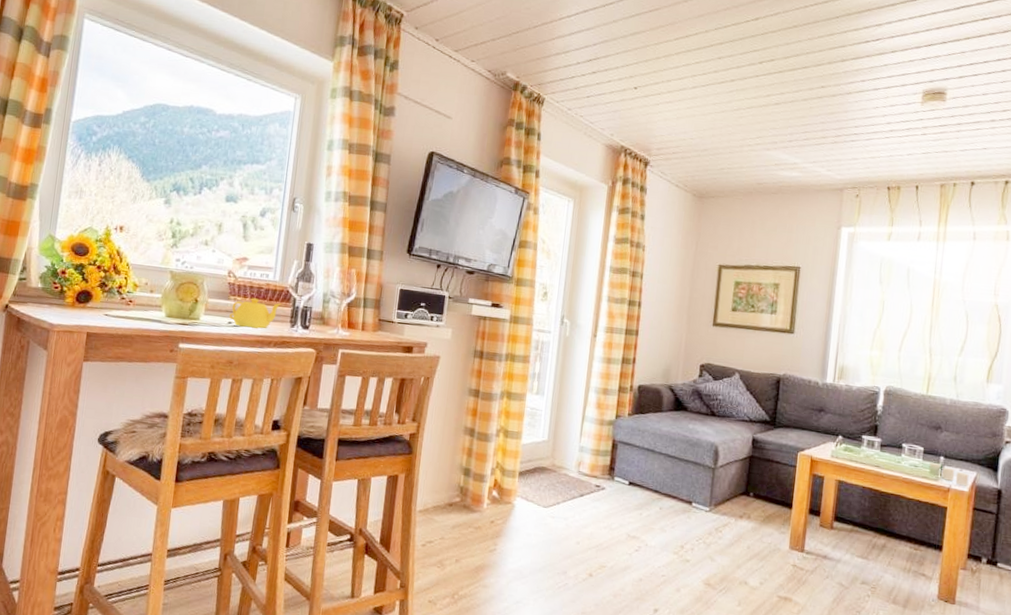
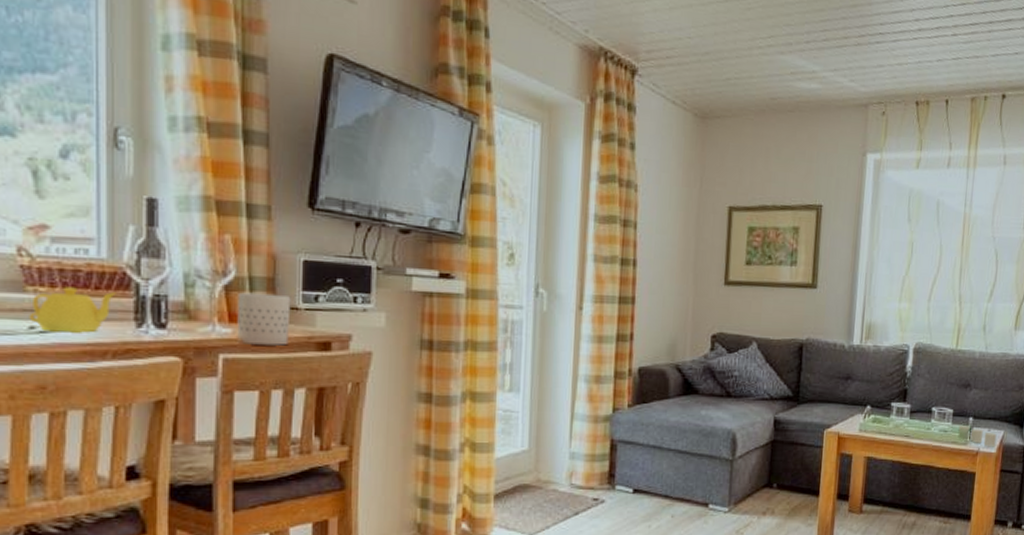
mug: none [351,308,390,347] -> present [237,292,291,346]

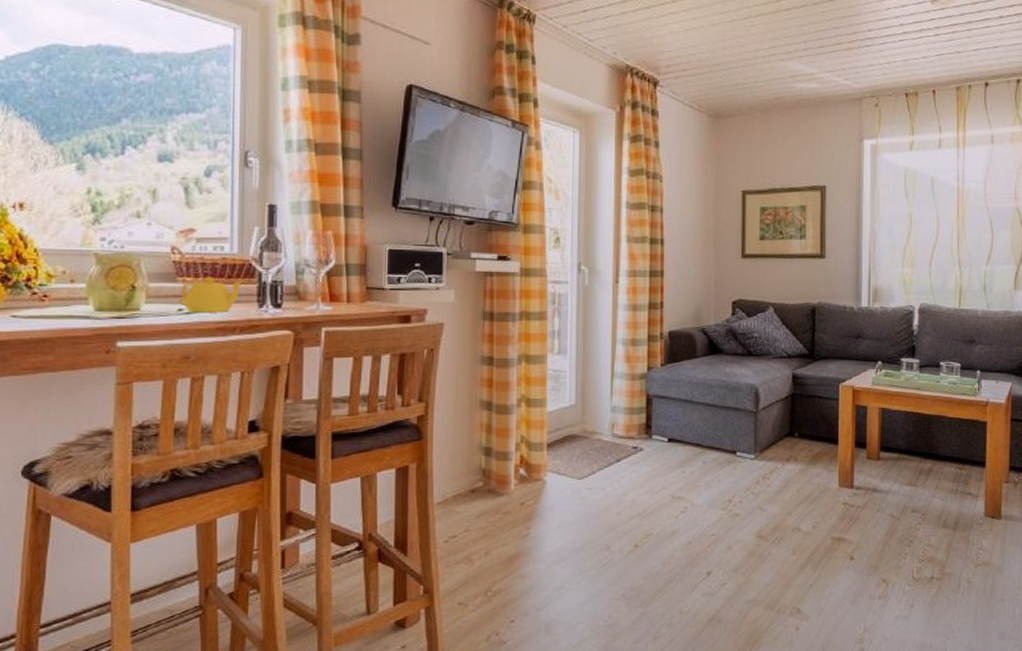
mug: present [237,292,291,346] -> none [336,277,379,320]
candle: present [957,426,997,447] -> none [967,378,1005,398]

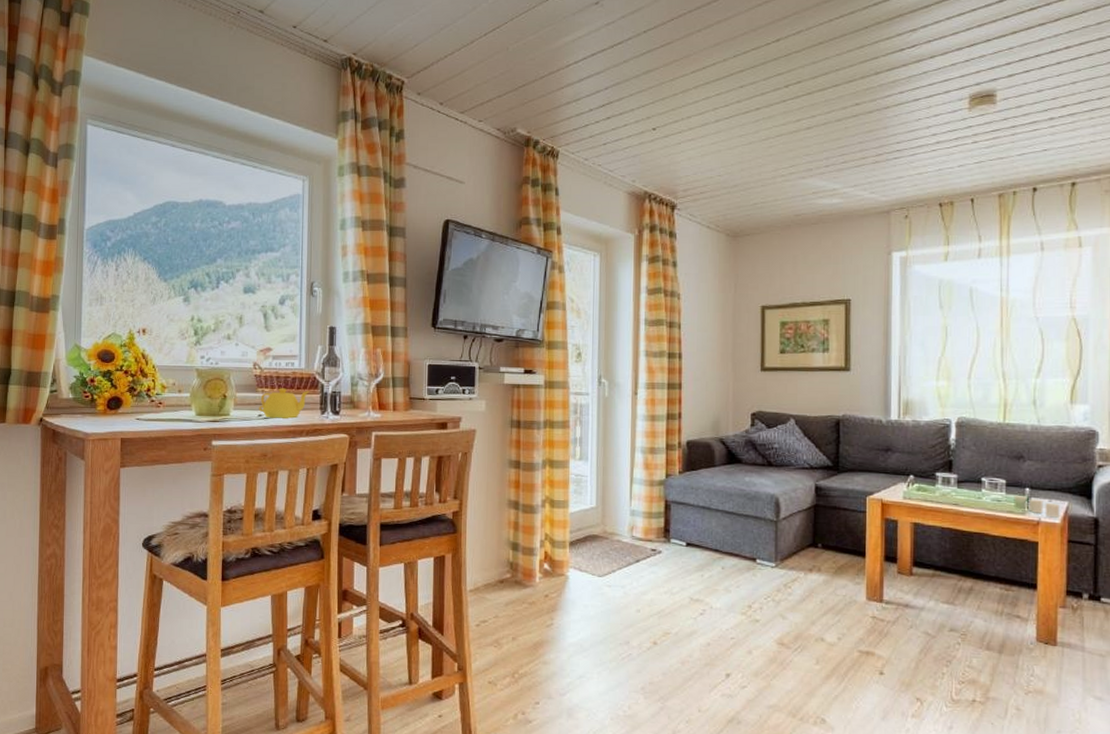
candle: none [967,378,1005,398] -> present [1013,496,1060,518]

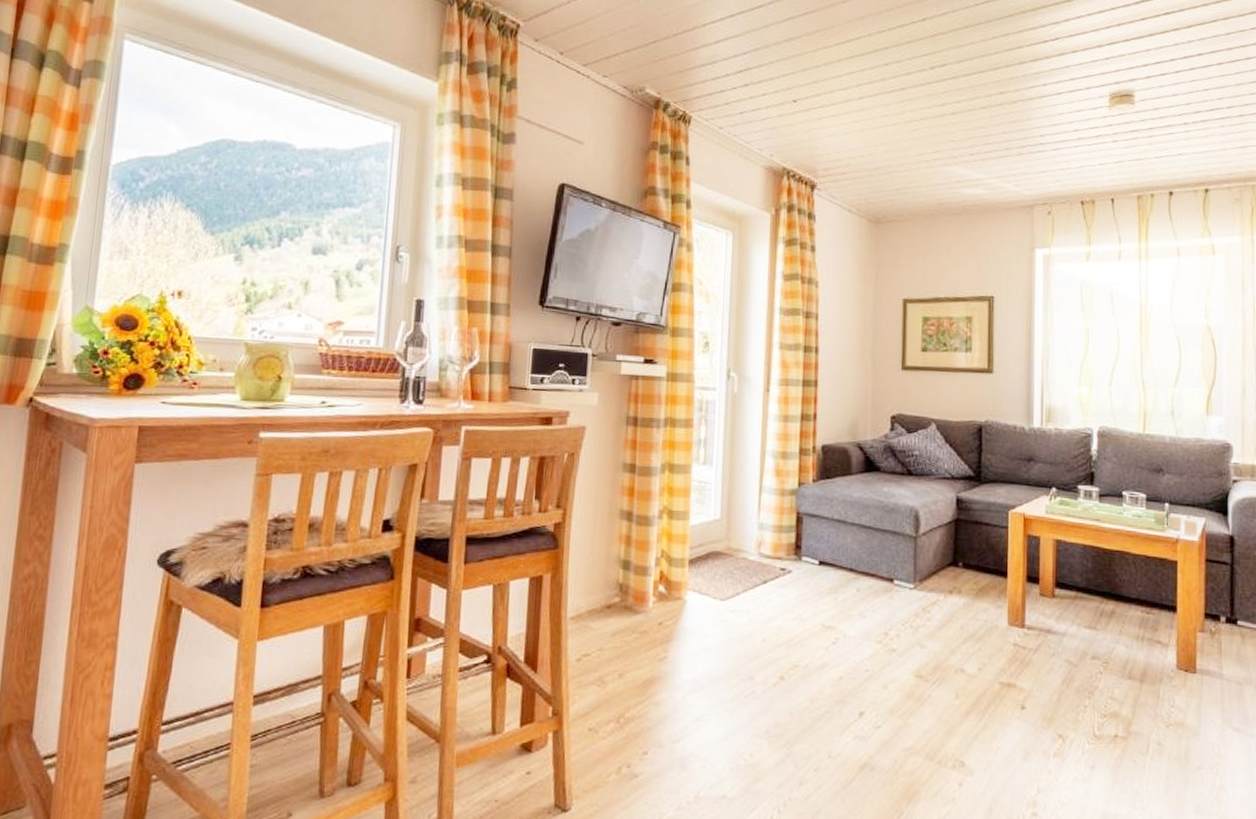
teapot: present [259,388,309,420] -> none [322,370,387,409]

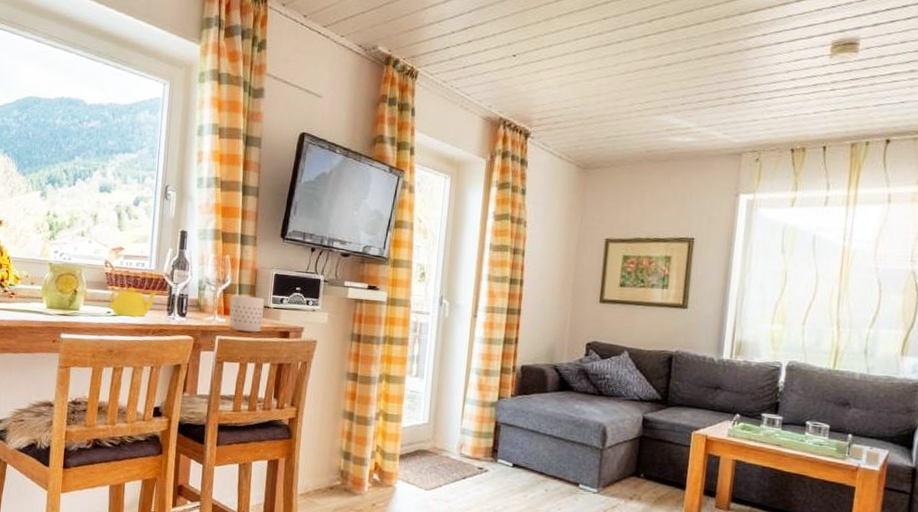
teapot: none [322,370,387,409] -> present [108,287,158,318]
mug: none [477,375,522,420] -> present [228,294,265,333]

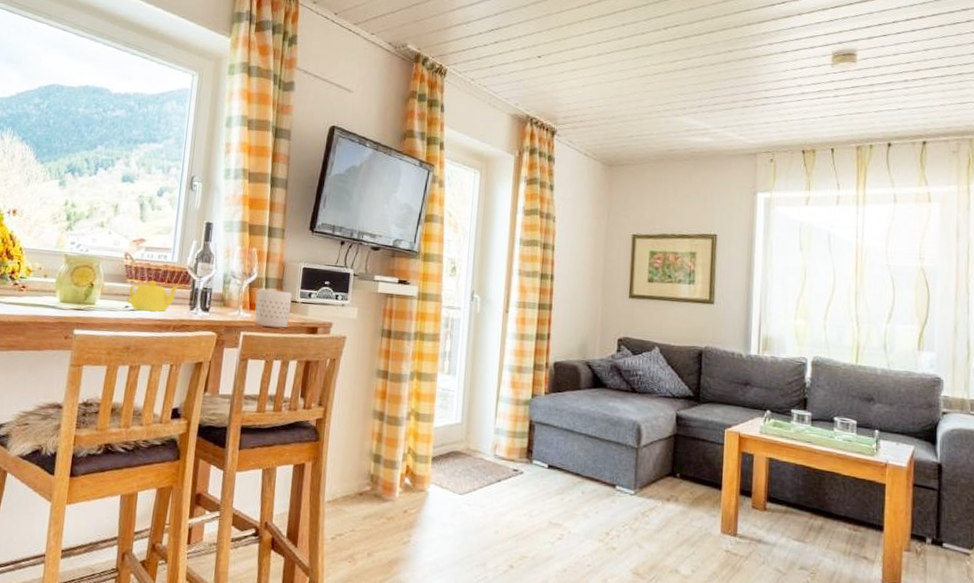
candle: present [835,441,880,465] -> none [863,437,906,461]

